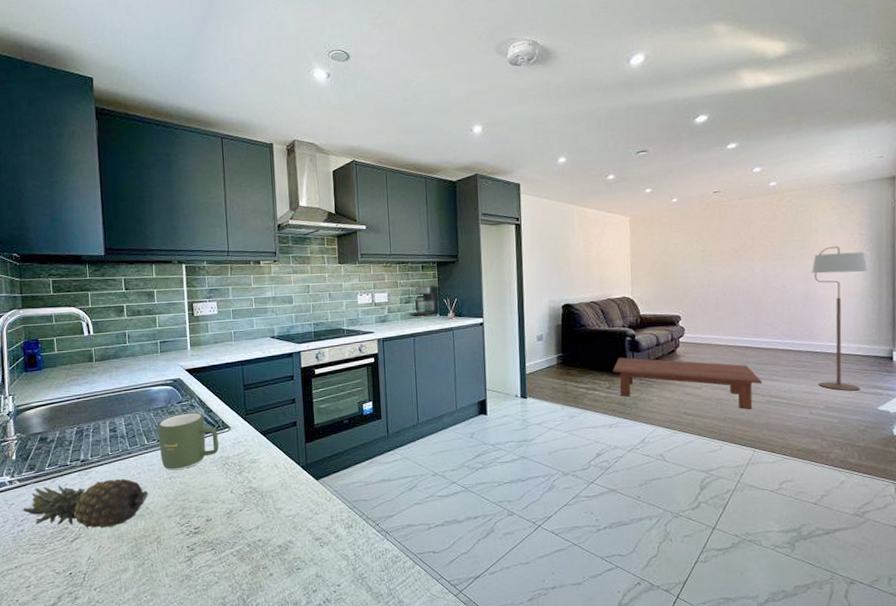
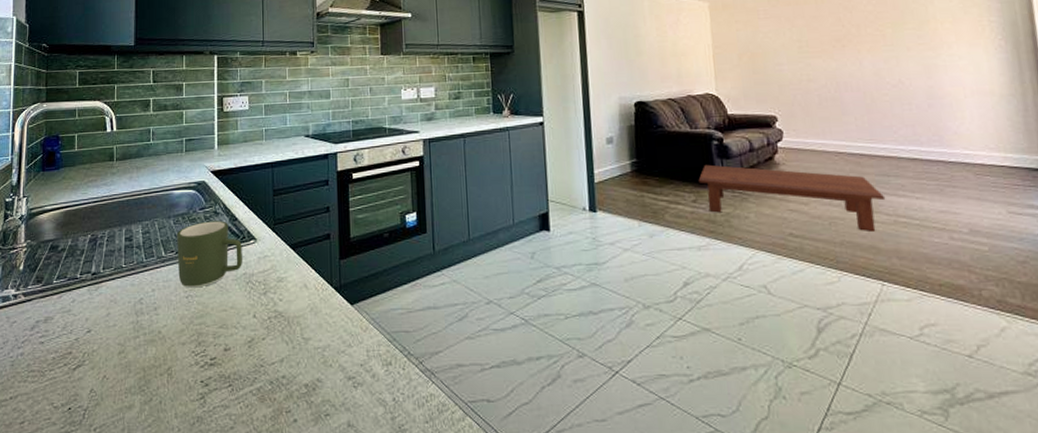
fruit: present [23,478,149,529] -> none [25,296,163,355]
coffee maker: present [409,286,440,317] -> none [459,79,493,115]
floor lamp: present [812,246,867,391] -> none [934,35,1013,211]

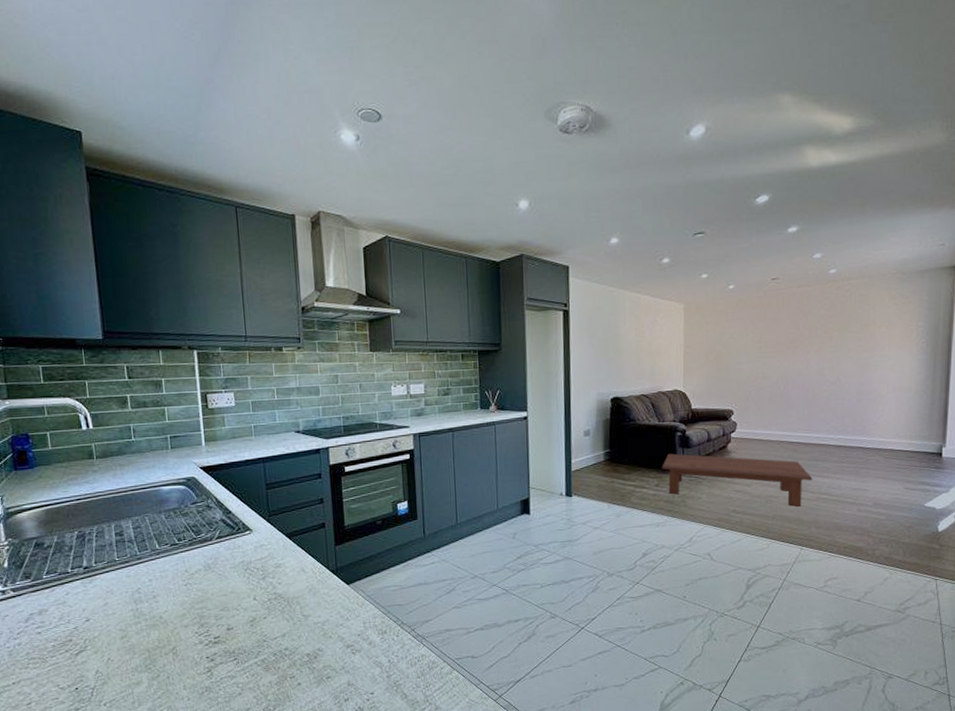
mug: present [177,221,242,288] -> none [170,514,239,577]

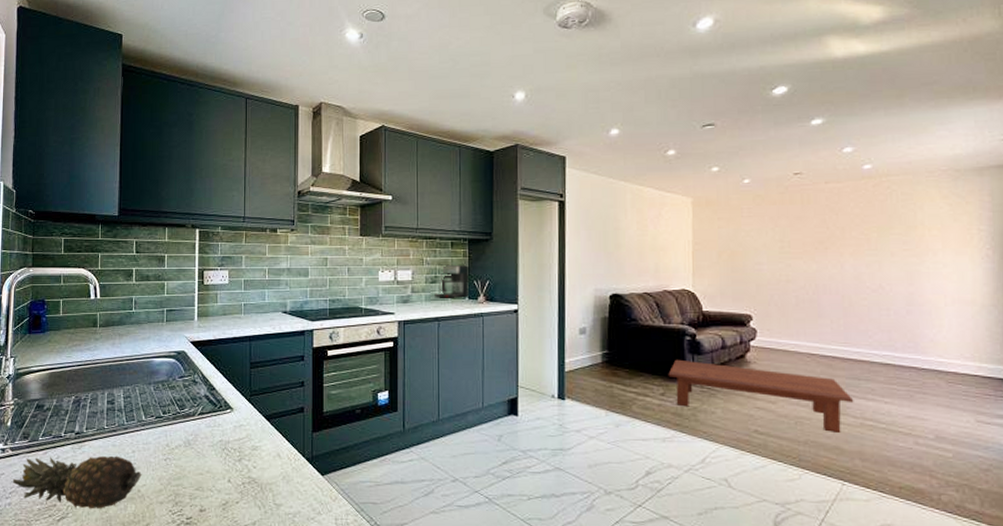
fruit: none [19,586,162,641] -> present [12,455,142,509]
coffee maker: none [447,376,481,410] -> present [434,265,469,299]

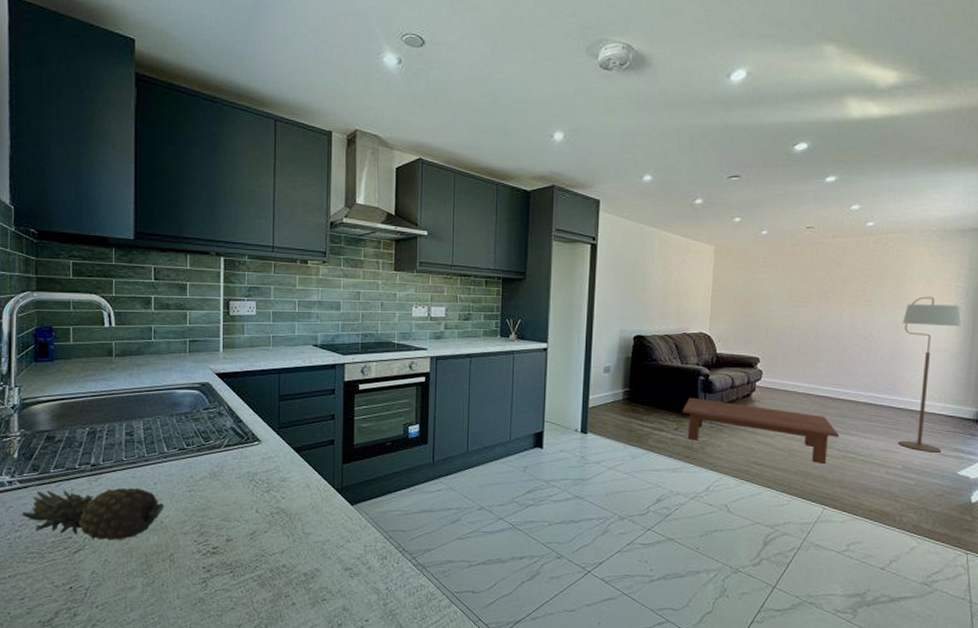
coffee maker: present [434,265,469,299] -> none [467,303,501,337]
floor lamp: none [917,242,989,420] -> present [898,296,961,453]

